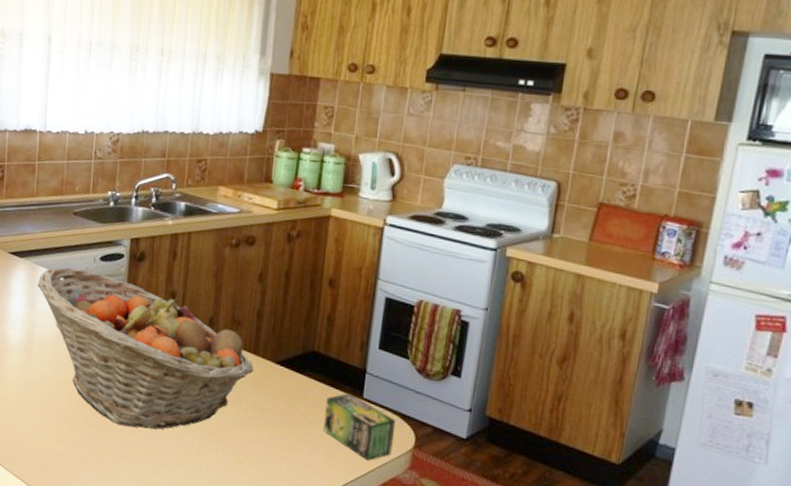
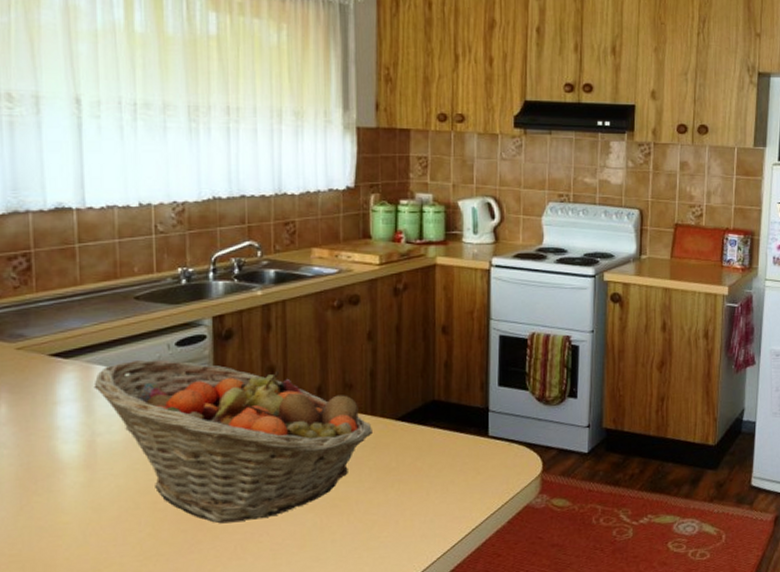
tea box: present [322,393,396,461] -> none [452,434,523,495]

